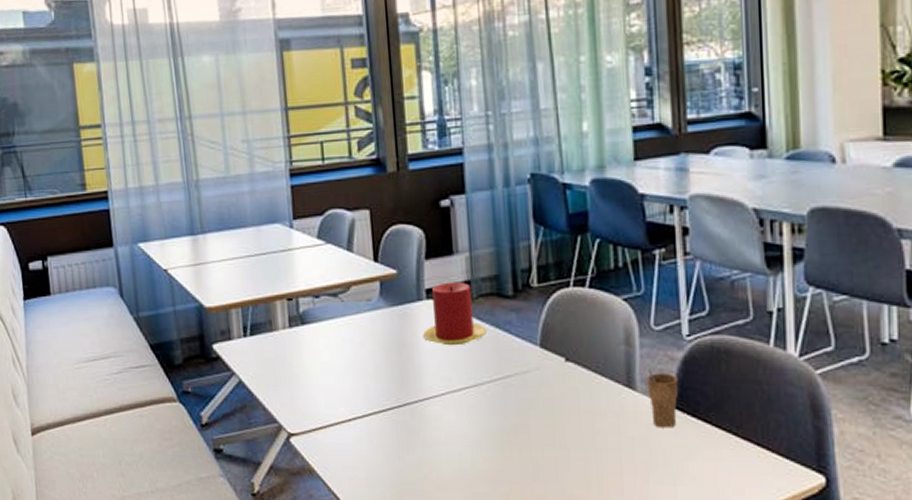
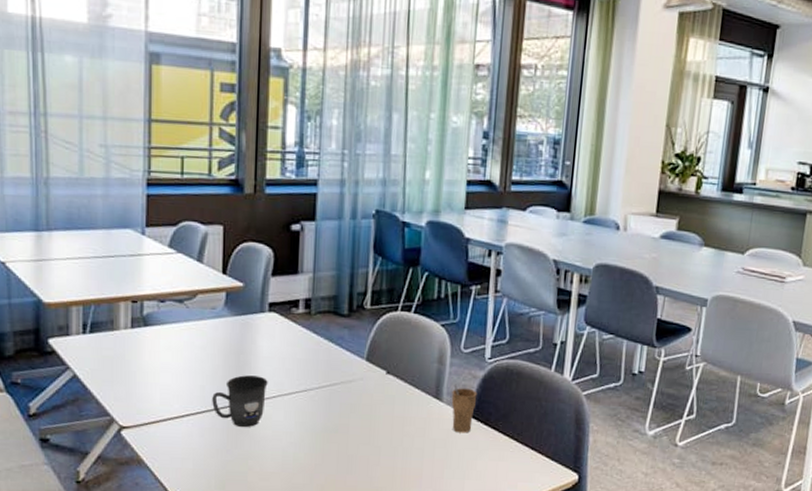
mug: none [377,372,434,429] -> present [212,375,268,427]
candle: present [423,282,487,346] -> none [262,298,320,355]

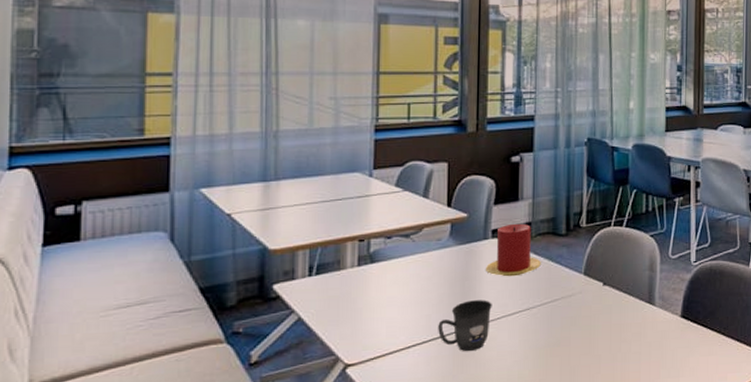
candle: none [262,298,320,355] -> present [486,223,541,277]
cup: present [451,384,478,433] -> none [663,288,686,334]

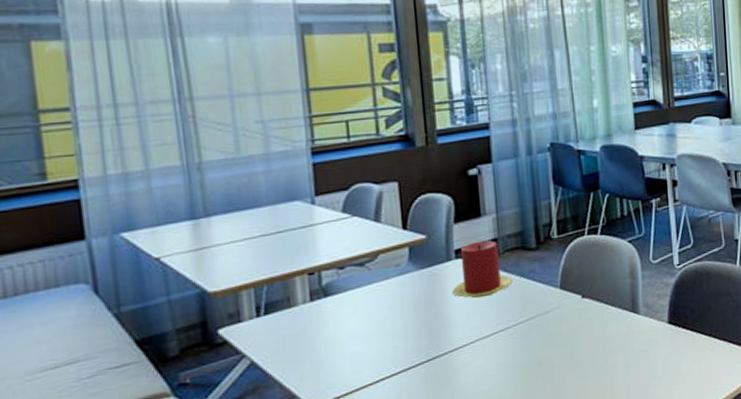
mug: present [438,300,492,351] -> none [406,324,464,380]

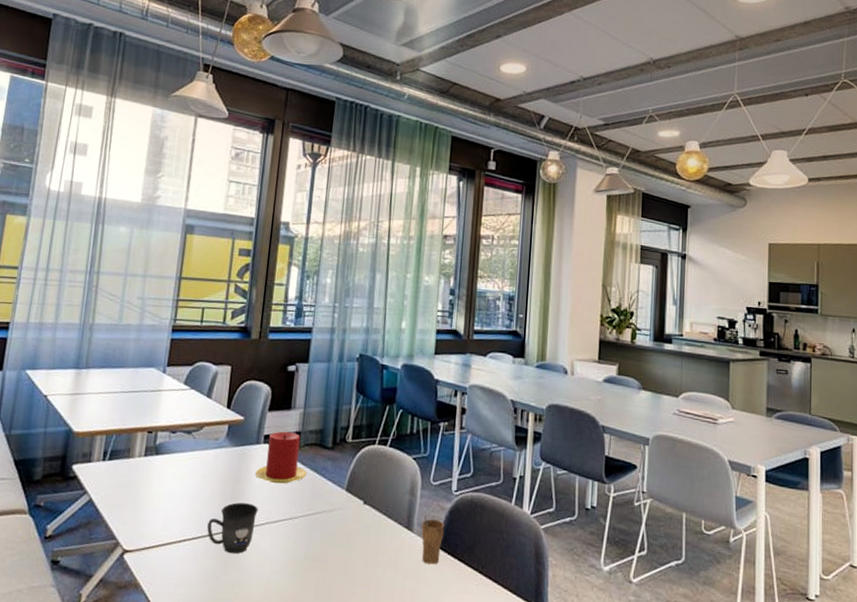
mug: none [406,324,464,380] -> present [207,502,258,554]
cup: none [647,294,672,341] -> present [421,515,445,565]

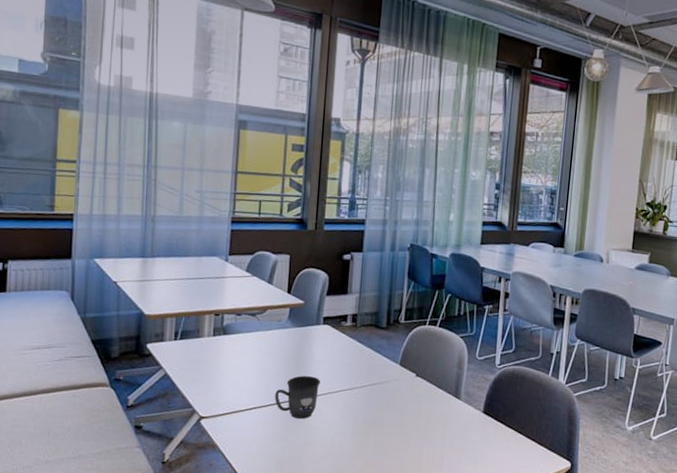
candle: present [255,431,307,484] -> none [317,313,364,360]
cup: present [421,515,445,565] -> none [467,385,489,427]

